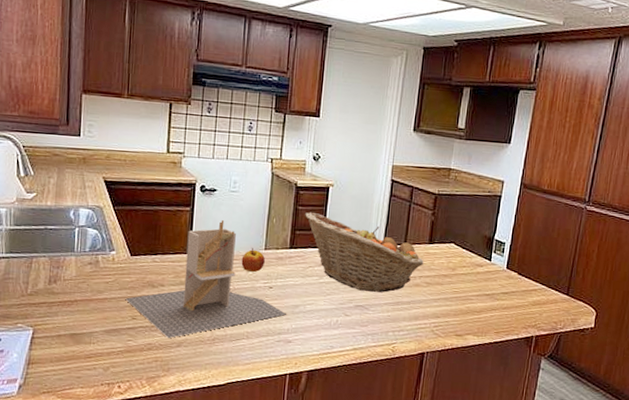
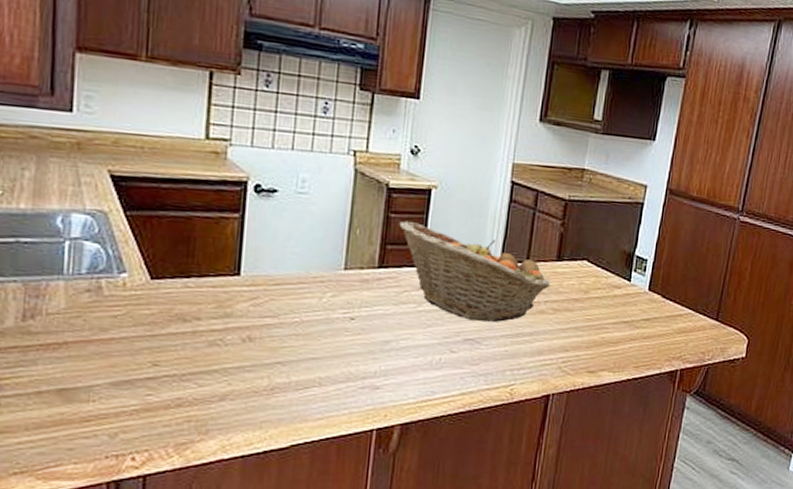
architectural model: present [125,219,286,339] -> none [142,229,373,391]
apple: present [241,247,265,272] -> none [311,266,345,299]

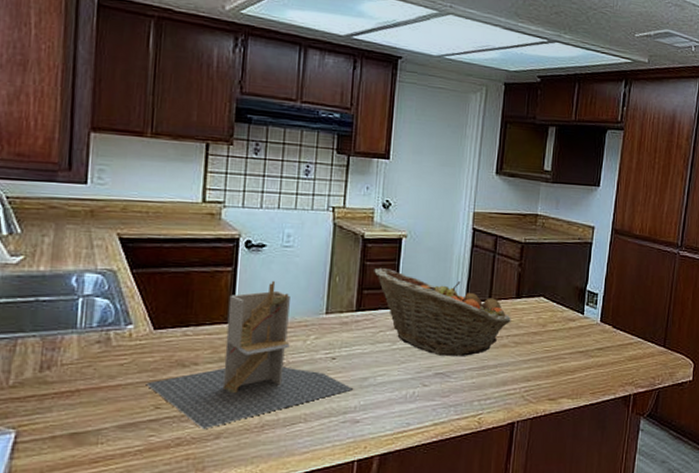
architectural model: none [142,229,373,391] -> present [146,280,353,430]

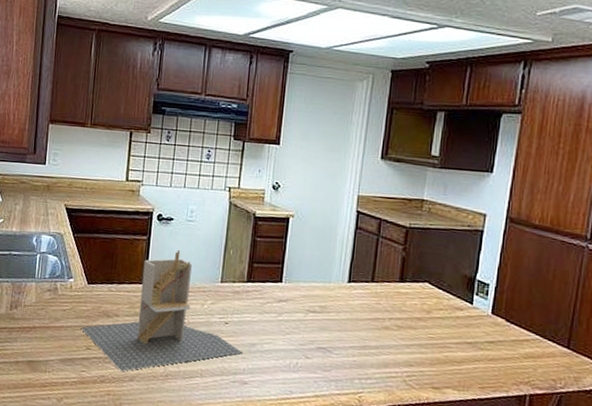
fruit basket: present [374,267,511,356] -> none [263,243,394,335]

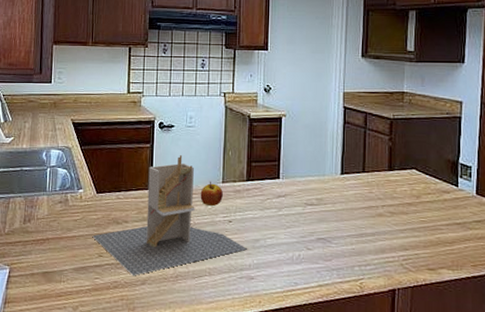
apple: none [196,279,221,306] -> present [200,181,223,206]

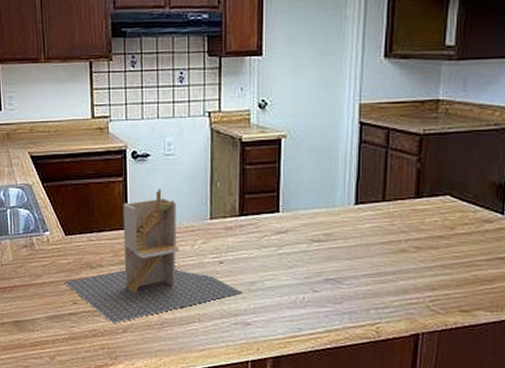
apple: present [200,181,223,206] -> none [185,217,211,245]

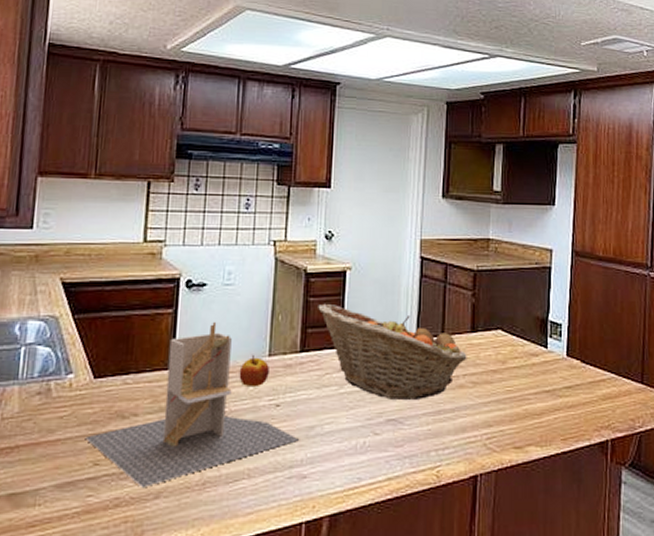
apple: none [185,217,211,245] -> present [239,354,269,386]
fruit basket: none [254,170,410,262] -> present [318,303,467,400]

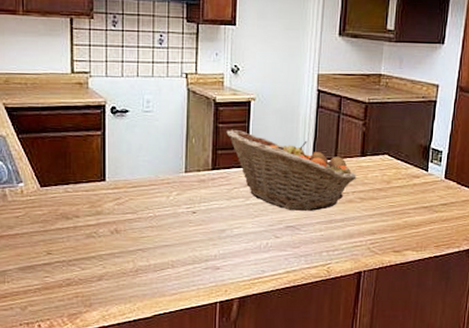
architectural model: present [85,321,299,488] -> none [38,142,212,273]
apple: present [239,354,269,386] -> none [161,170,186,197]

